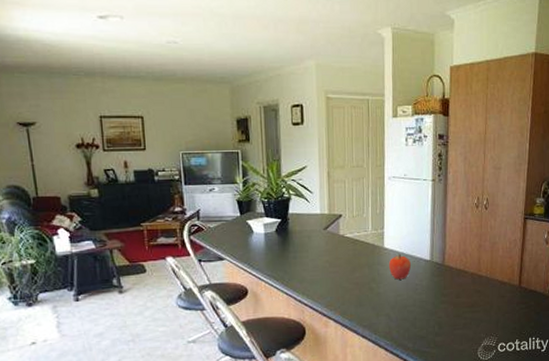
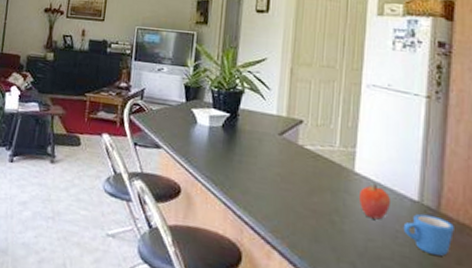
mug: none [420,268,454,295] -> present [403,213,454,256]

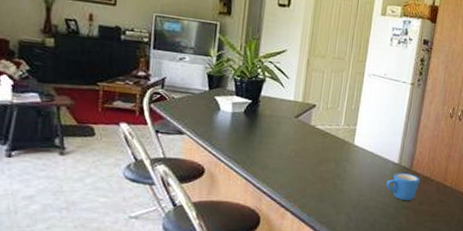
apple: present [358,183,390,220] -> none [355,152,379,180]

